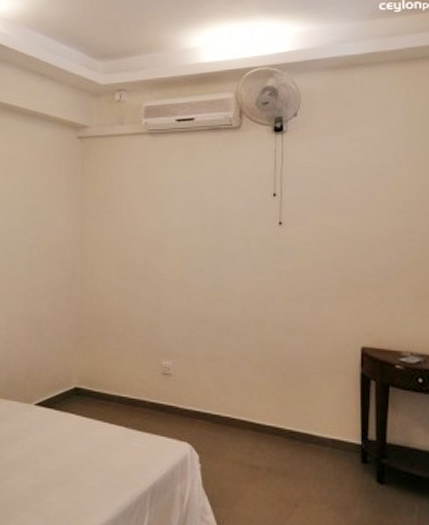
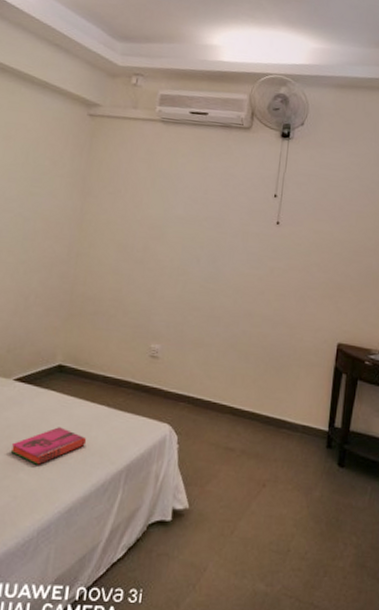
hardback book: none [38,450,109,488] -> present [10,427,87,465]

